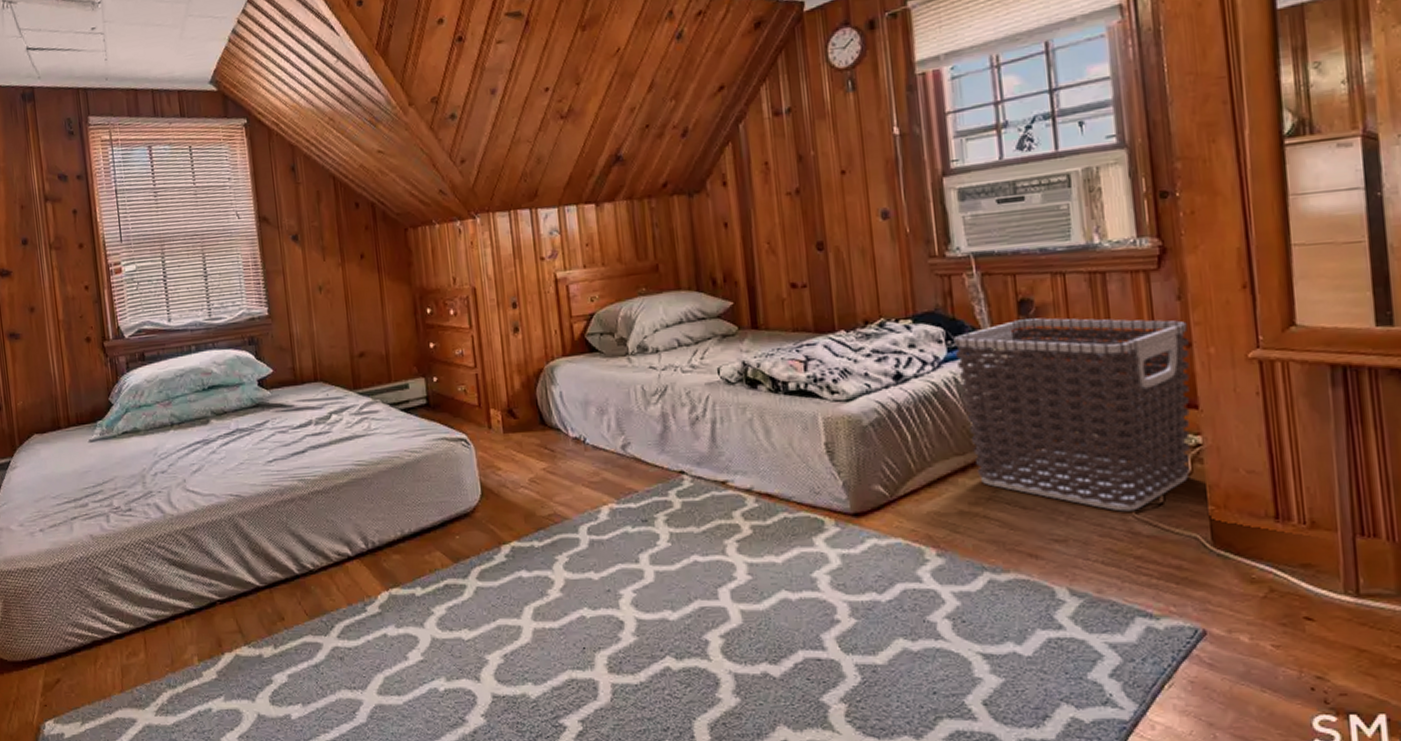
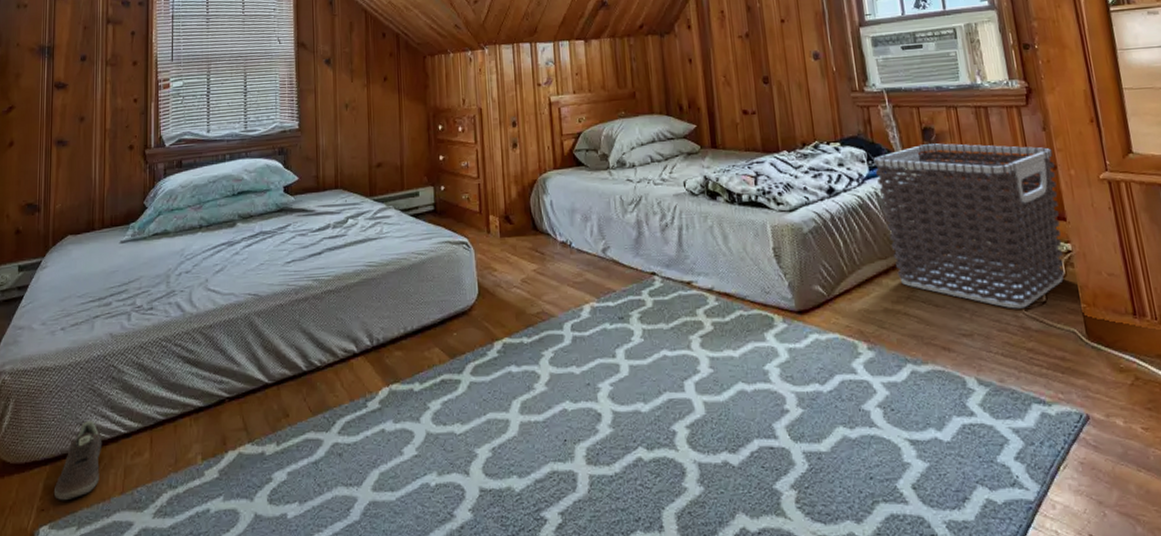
sneaker: none [54,621,98,698] -> present [54,421,102,501]

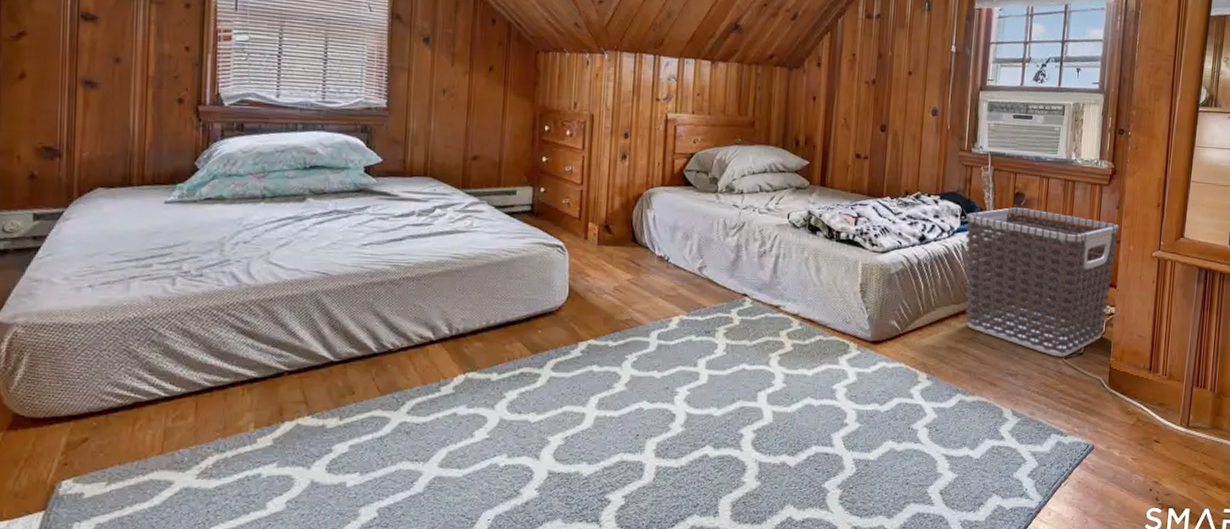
sneaker: present [54,421,102,501] -> none [80,381,139,457]

